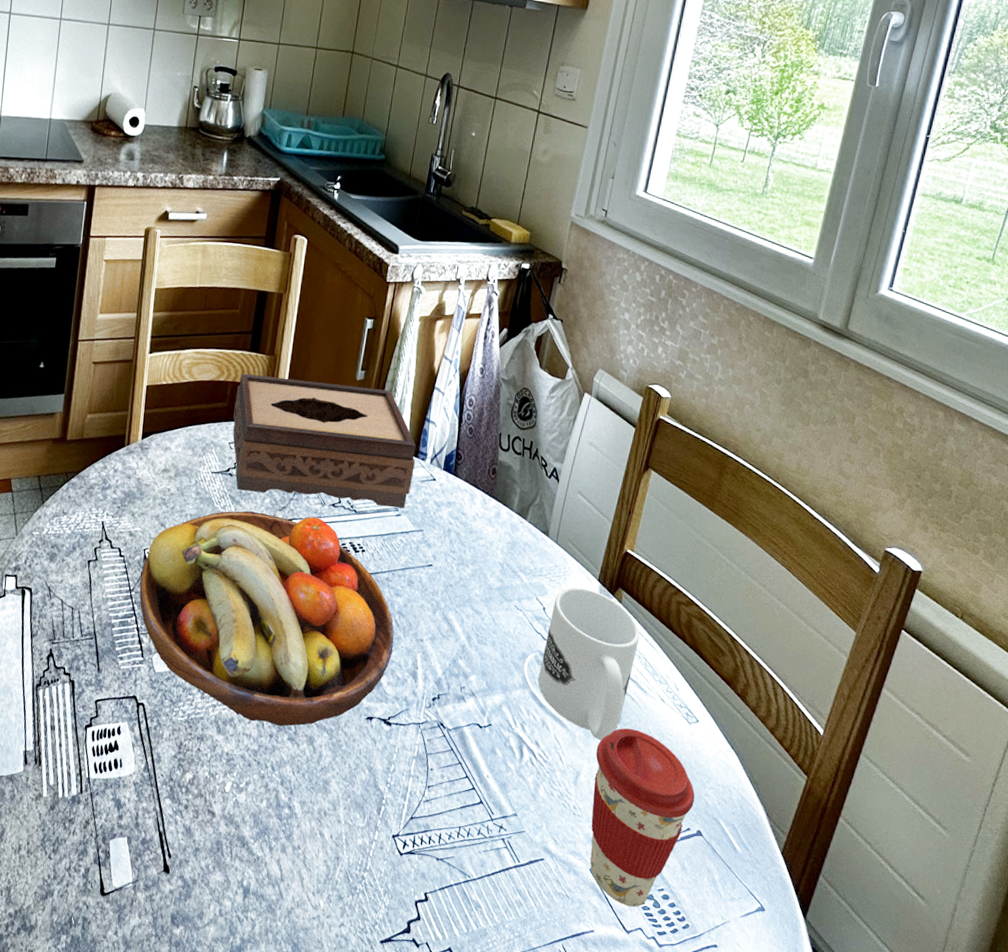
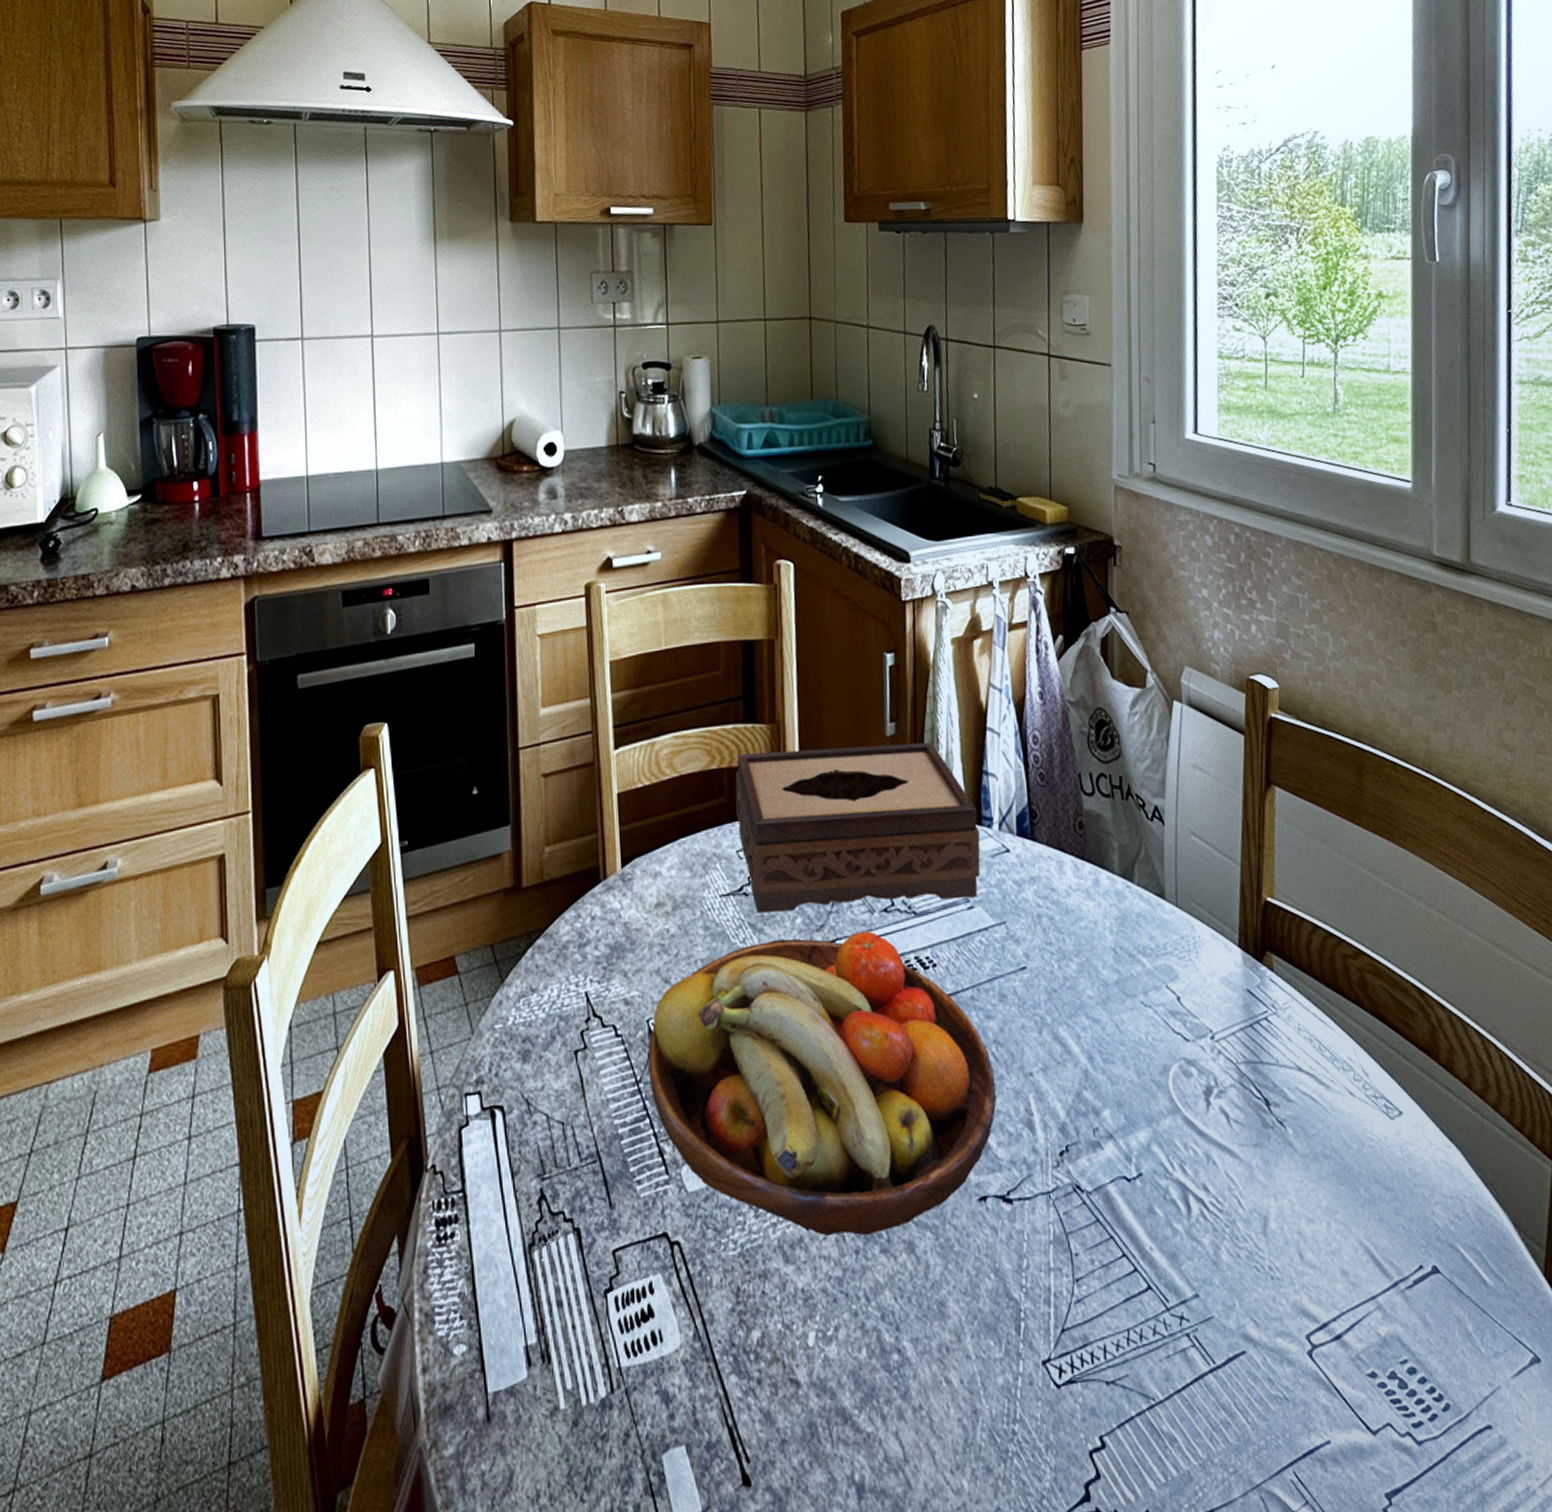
mug: present [538,587,640,740] -> none [1188,959,1306,1167]
coffee cup: present [589,728,695,907] -> none [1282,1141,1420,1396]

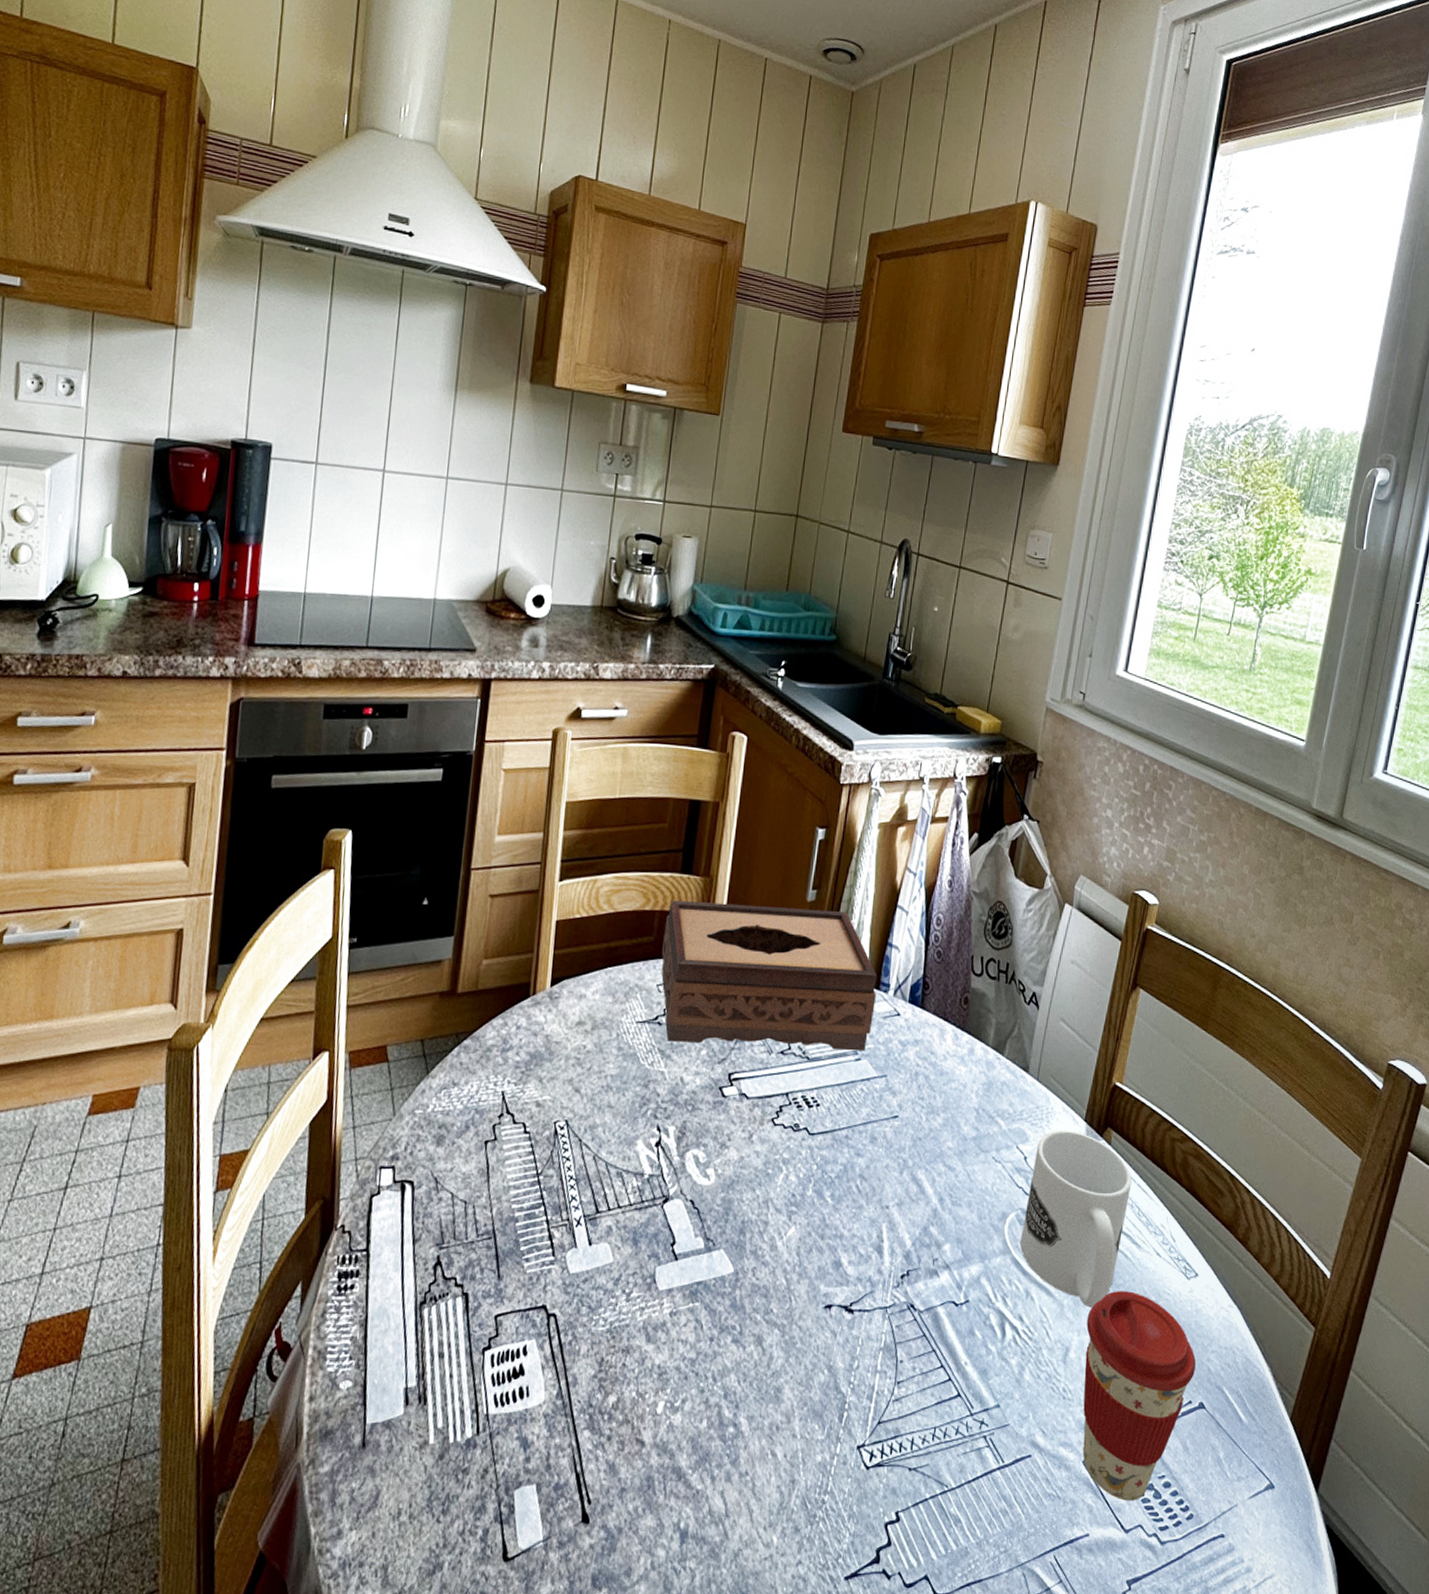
fruit bowl: present [647,931,997,1237] -> none [549,1066,856,1327]
mug: none [1188,959,1306,1167] -> present [1020,1130,1132,1308]
coffee cup: none [1282,1141,1420,1396] -> present [1082,1290,1196,1501]

